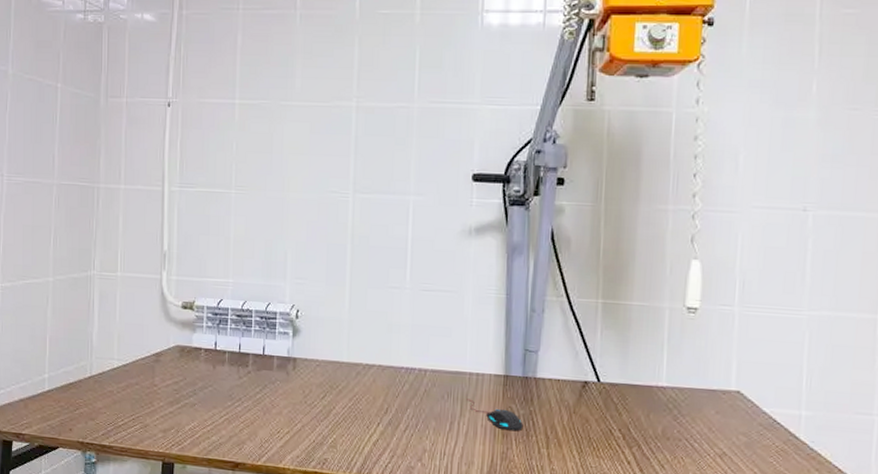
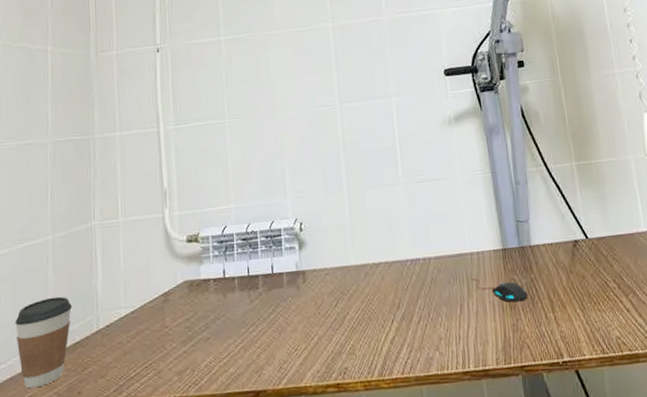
coffee cup: none [15,336,68,417] -> present [15,296,72,389]

